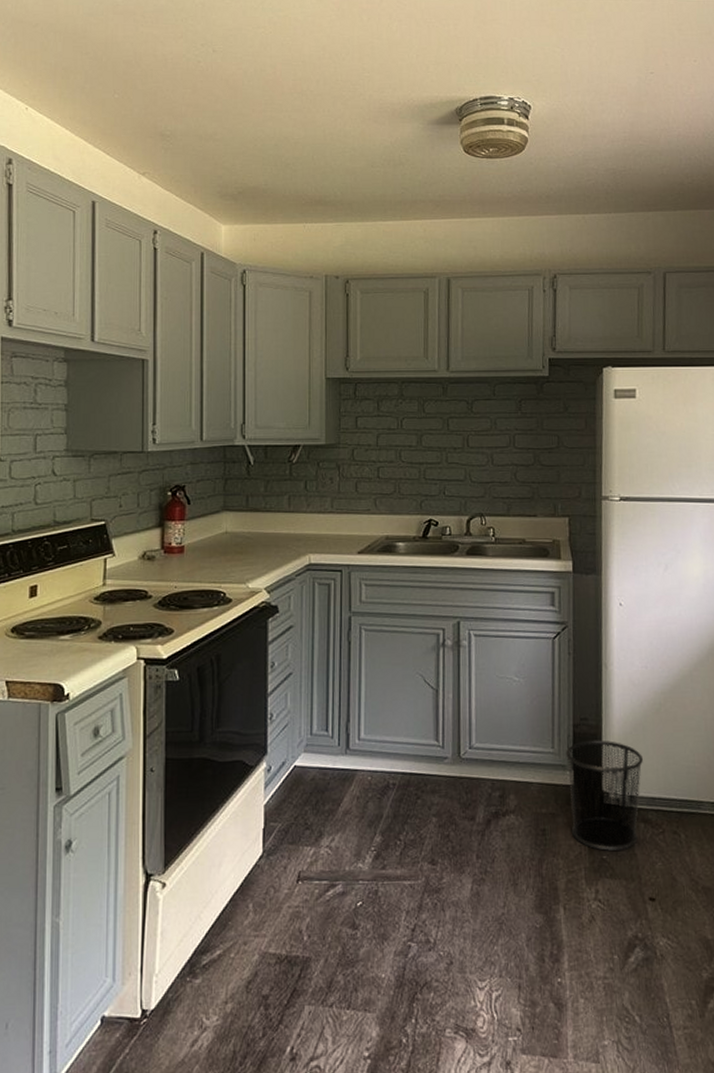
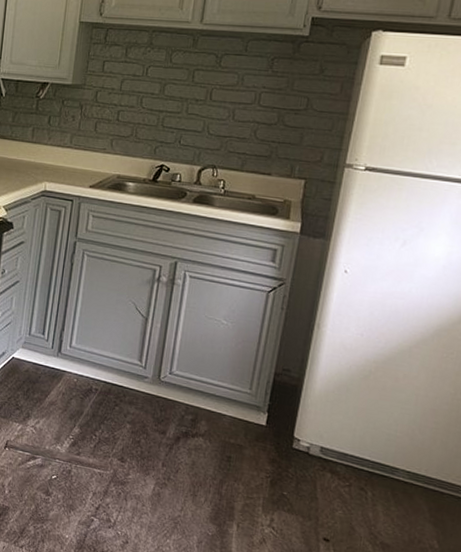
waste bin: present [565,740,644,851] -> none [256,389,343,492]

